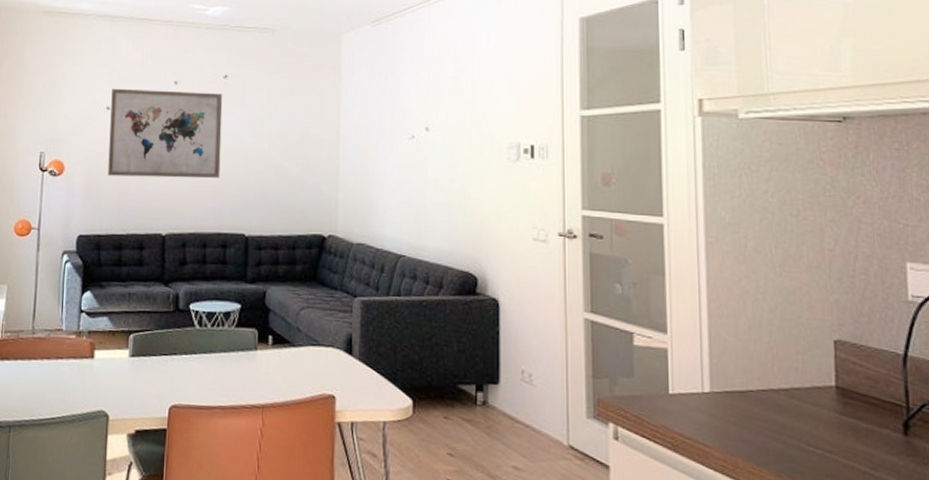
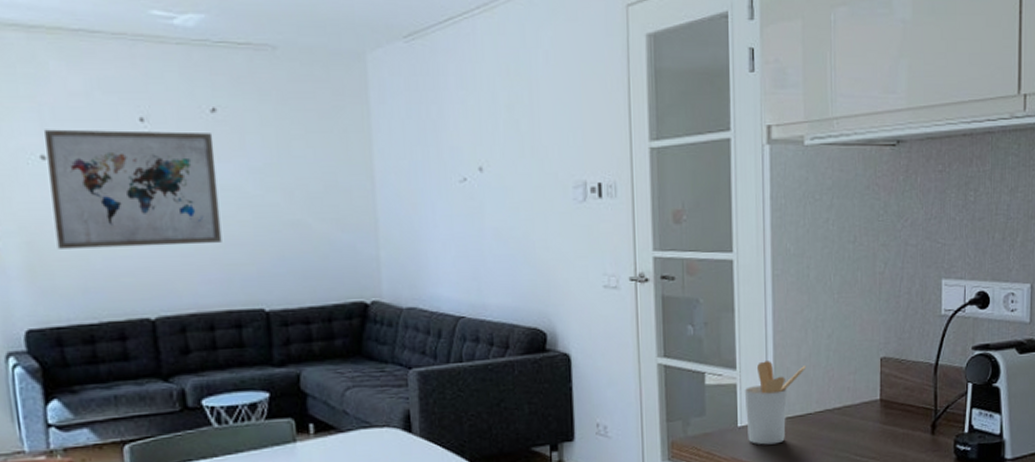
utensil holder: none [676,328,747,419] -> present [744,361,807,445]

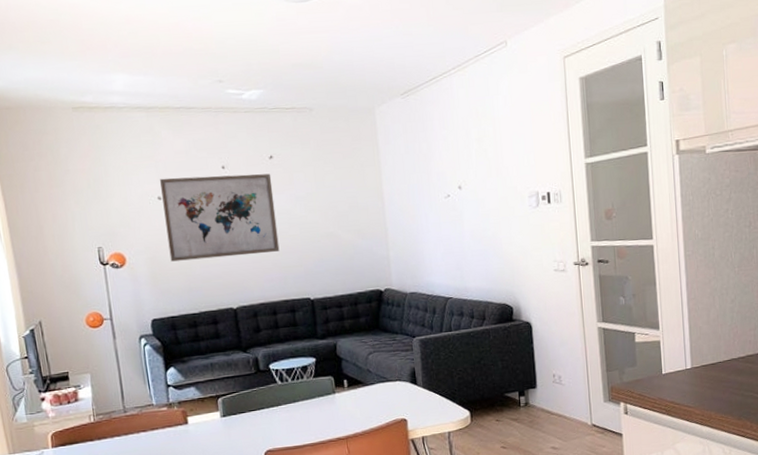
utensil holder: present [744,361,807,445] -> none [666,322,716,388]

